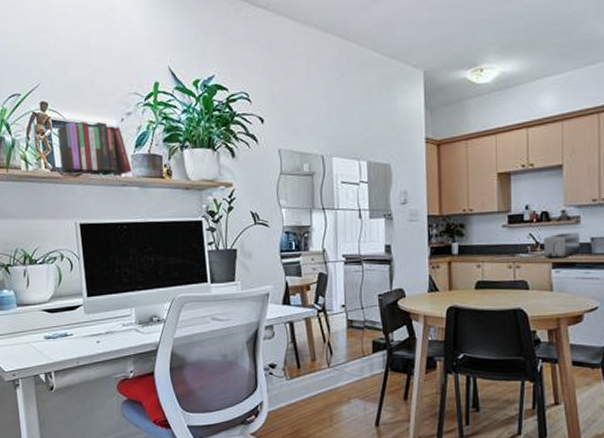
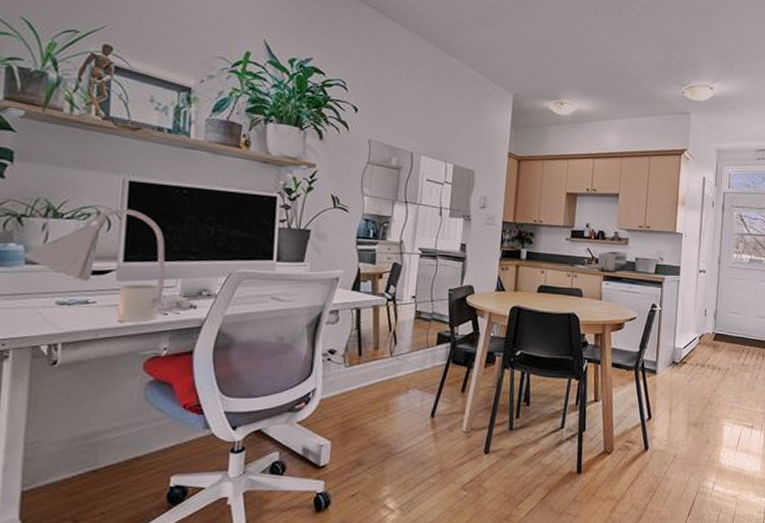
table lamp: none [14,249,152,342] -> present [22,208,198,315]
books: present [57,121,132,177] -> none [116,72,205,138]
mug: none [88,315,121,350] -> present [117,284,160,323]

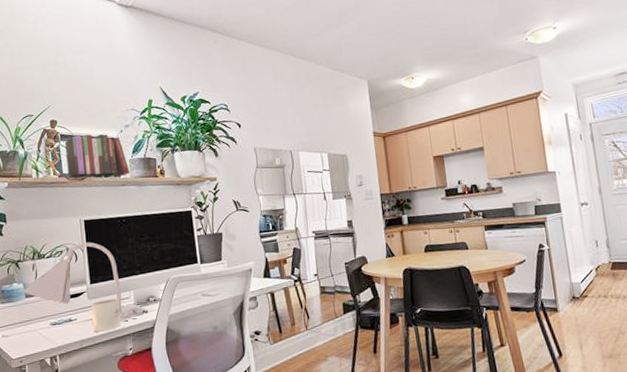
books: none [116,72,205,138] -> present [65,134,130,179]
toaster: present [597,251,628,272] -> none [475,200,506,223]

